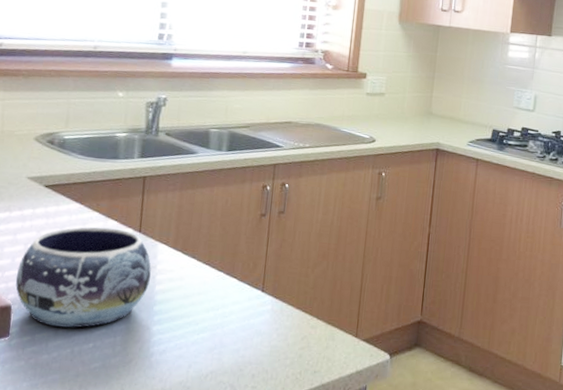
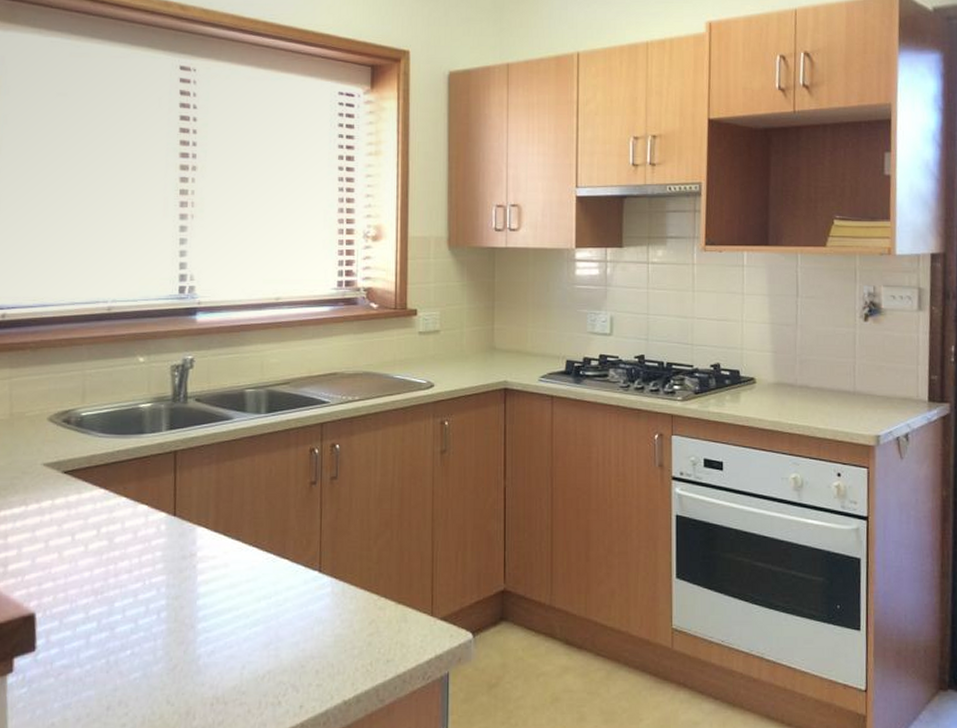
decorative bowl: present [15,227,151,328] -> none [37,514,191,634]

